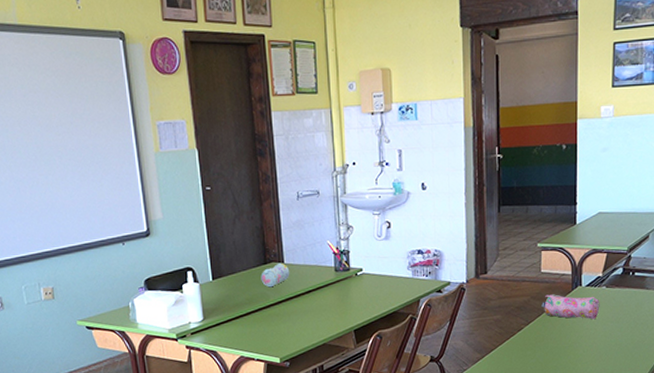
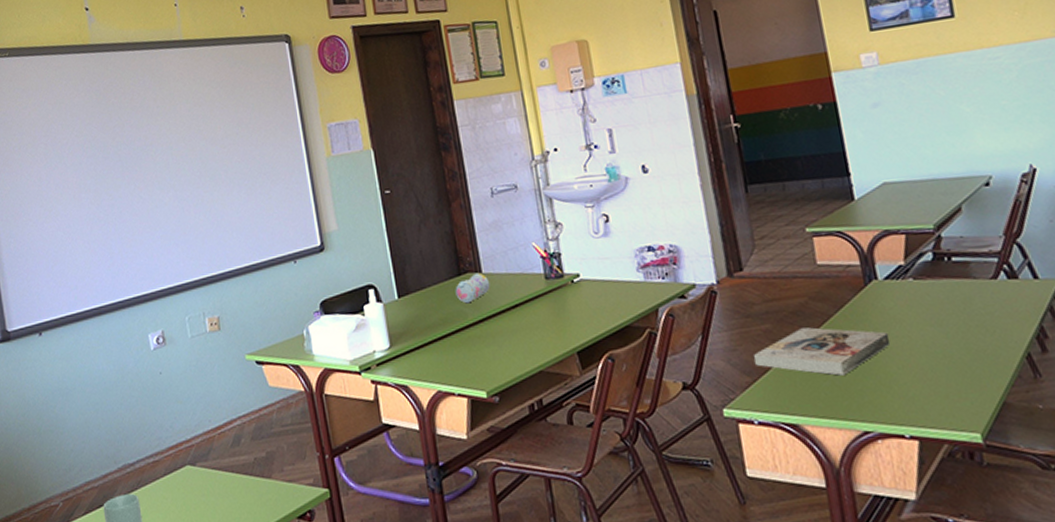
book: none [484,319,582,355] -> present [753,327,891,376]
pencil case: present [542,294,600,320] -> none [825,292,910,324]

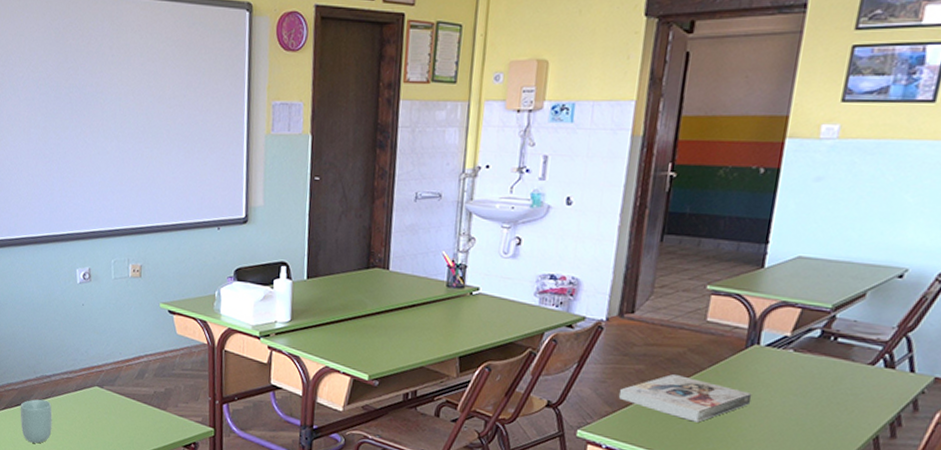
pencil case: present [455,272,491,304] -> none [360,269,395,296]

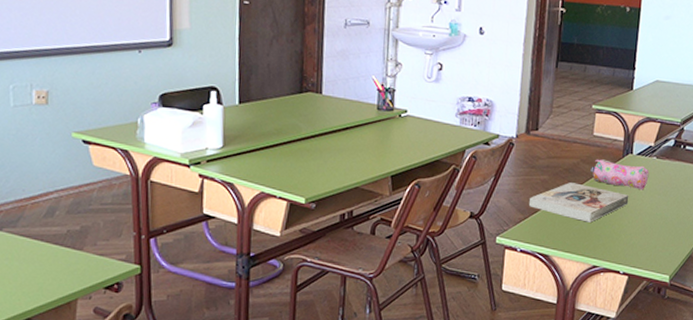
pencil case: none [700,349,783,389] -> present [590,159,649,190]

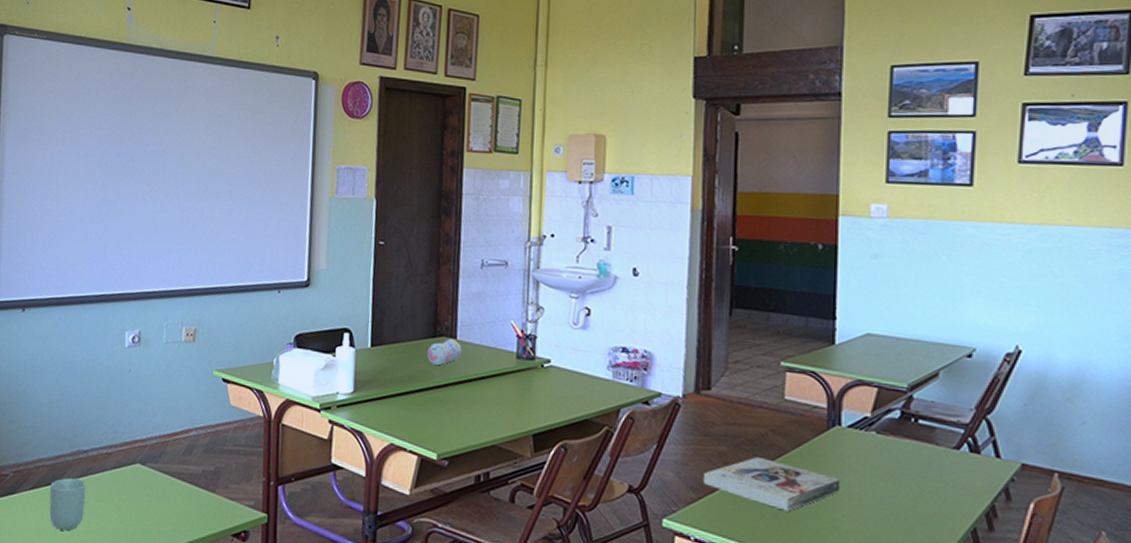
pencil case: none [294,93,328,119] -> present [427,338,462,366]
pencil case: present [590,159,649,190] -> none [784,429,867,475]

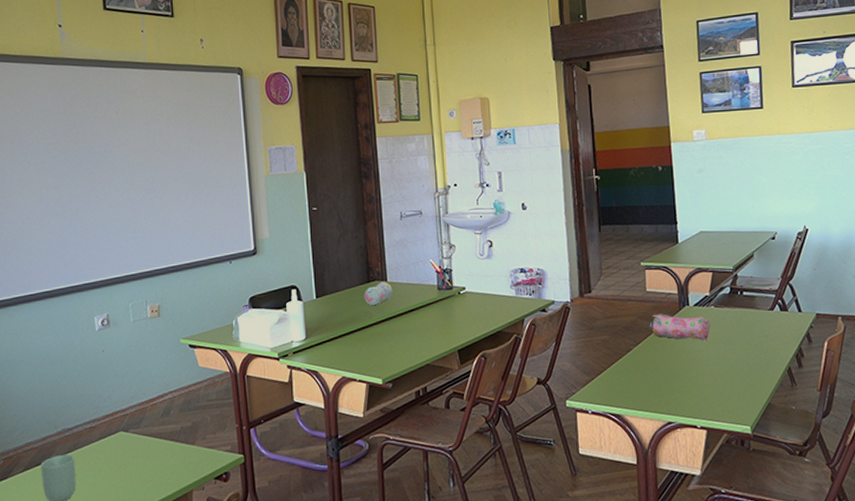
book: present [702,457,841,512] -> none [592,340,694,378]
pencil case: none [784,429,867,475] -> present [649,314,710,341]

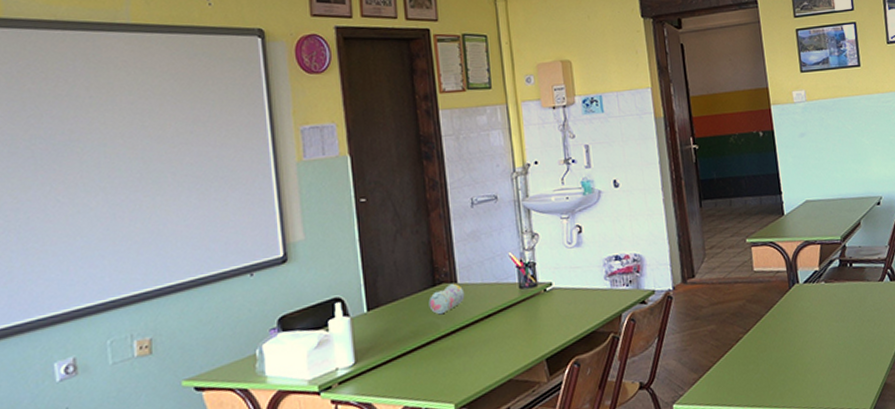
pencil case: present [649,314,710,341] -> none [758,293,822,322]

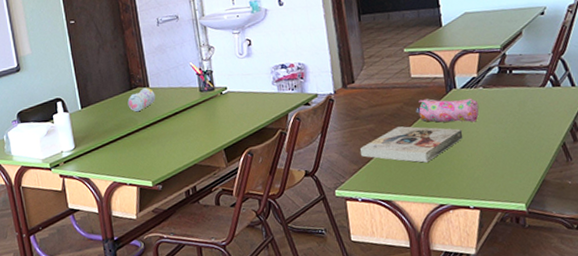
book: none [699,326,807,369] -> present [359,126,463,163]
pencil case: none [758,293,822,322] -> present [415,98,479,123]

